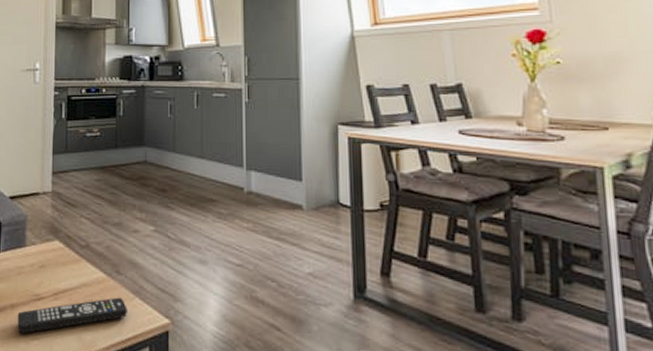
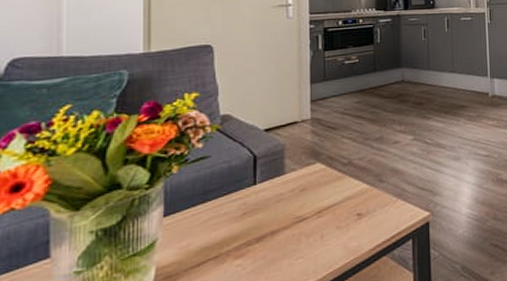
remote control: present [17,297,127,334] -> none [278,202,391,257]

